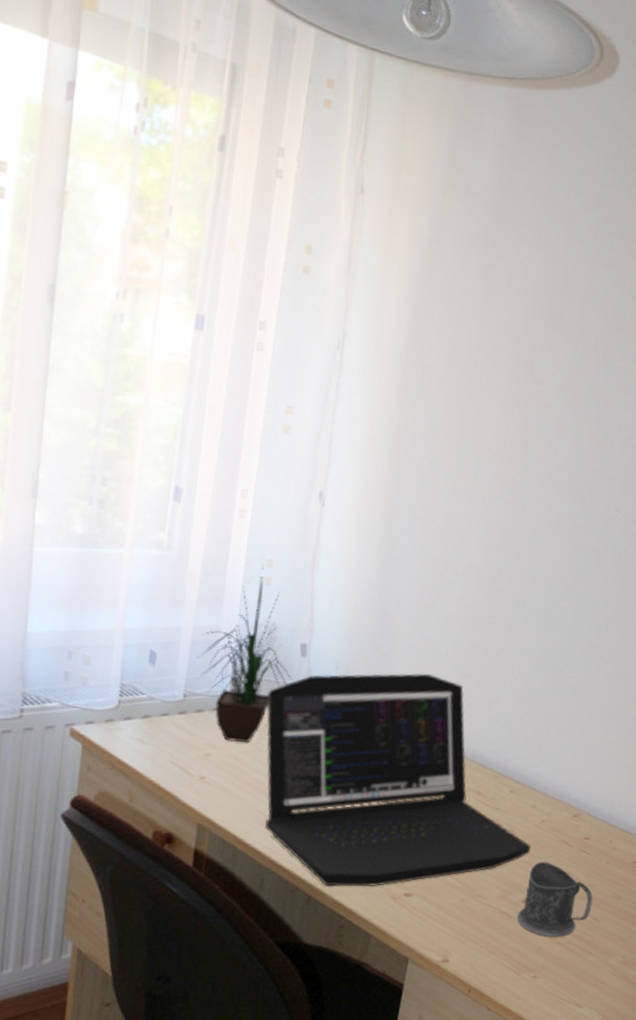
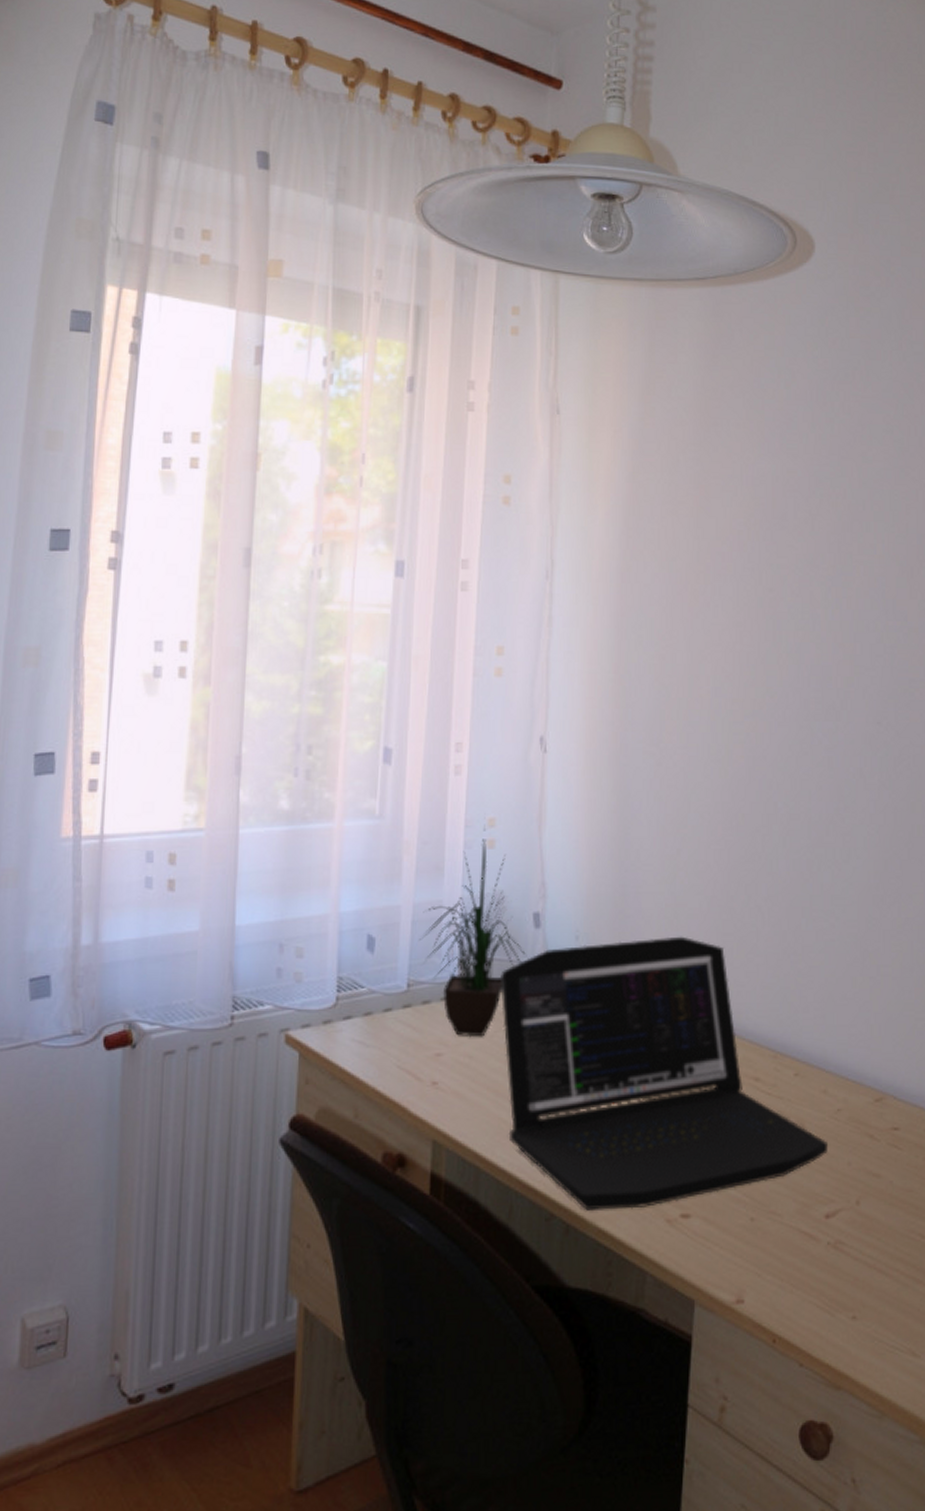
mug: present [517,861,593,937] -> none [823,1162,914,1262]

